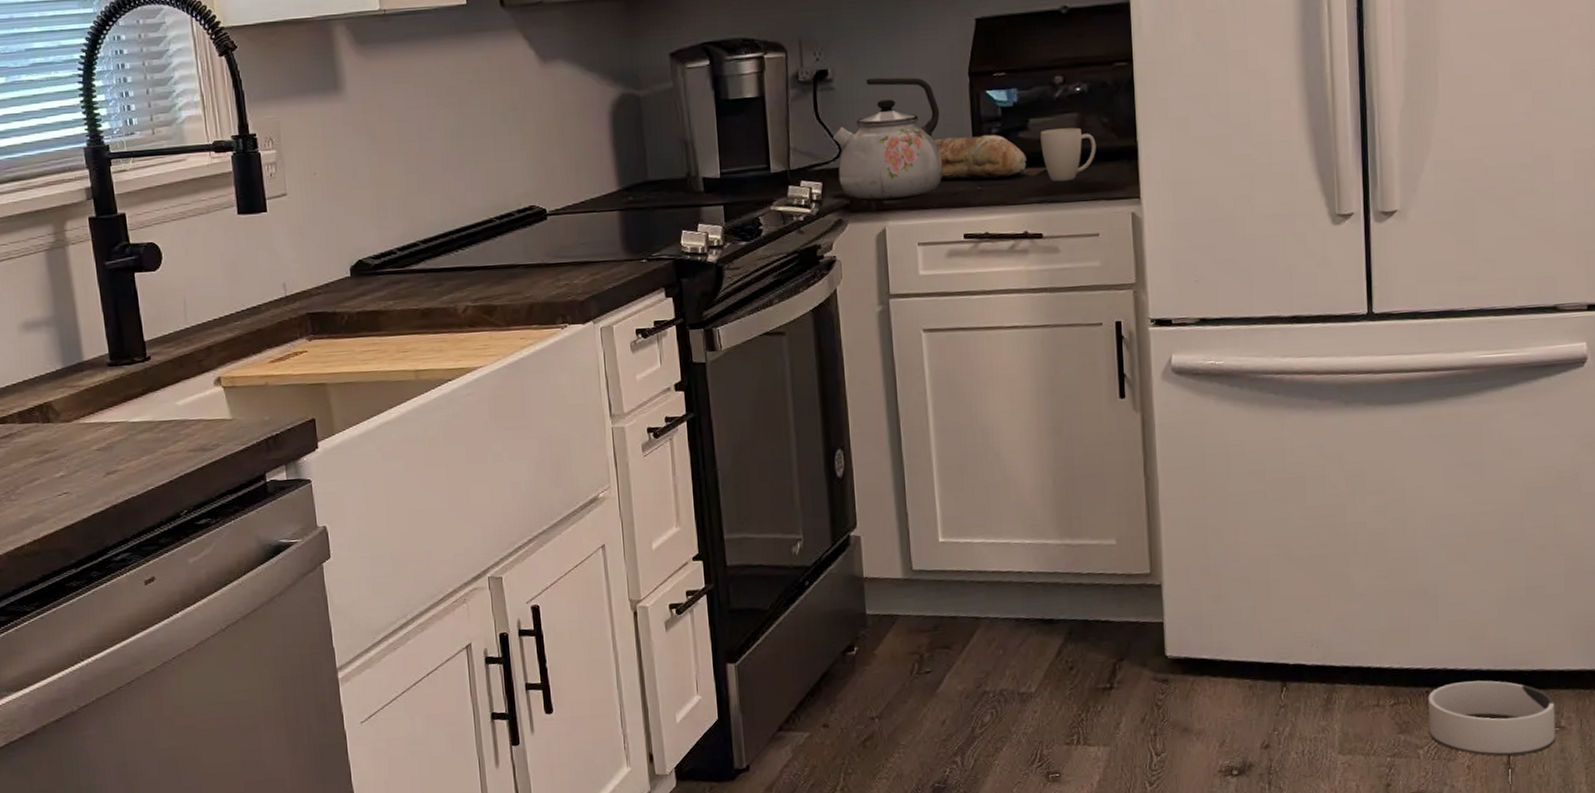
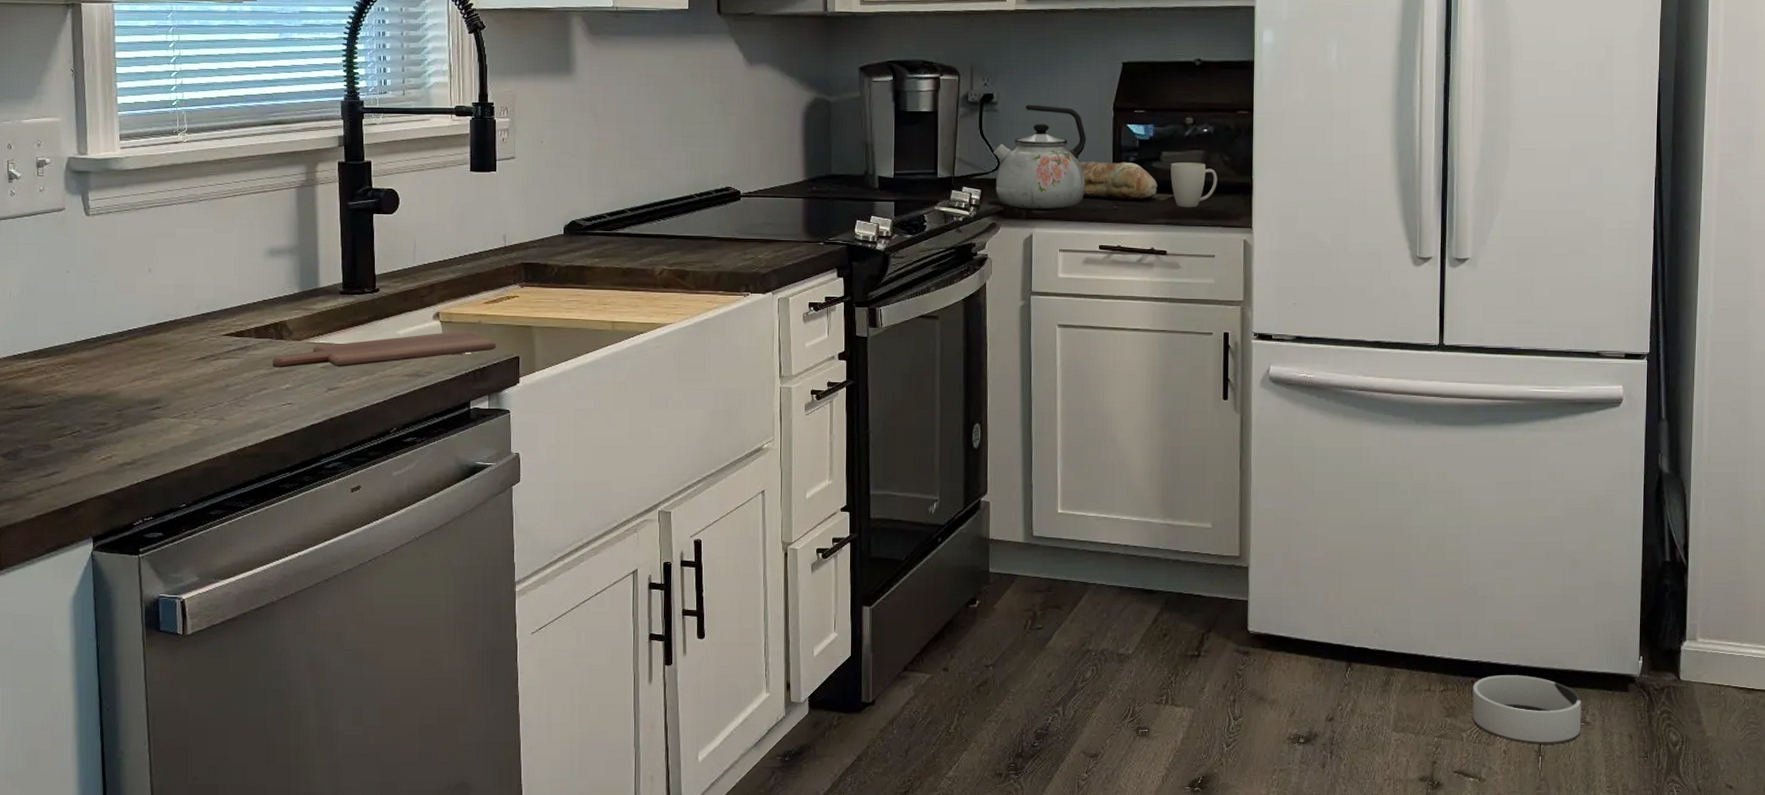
cutting board: none [41,395,288,455] -> present [272,331,496,368]

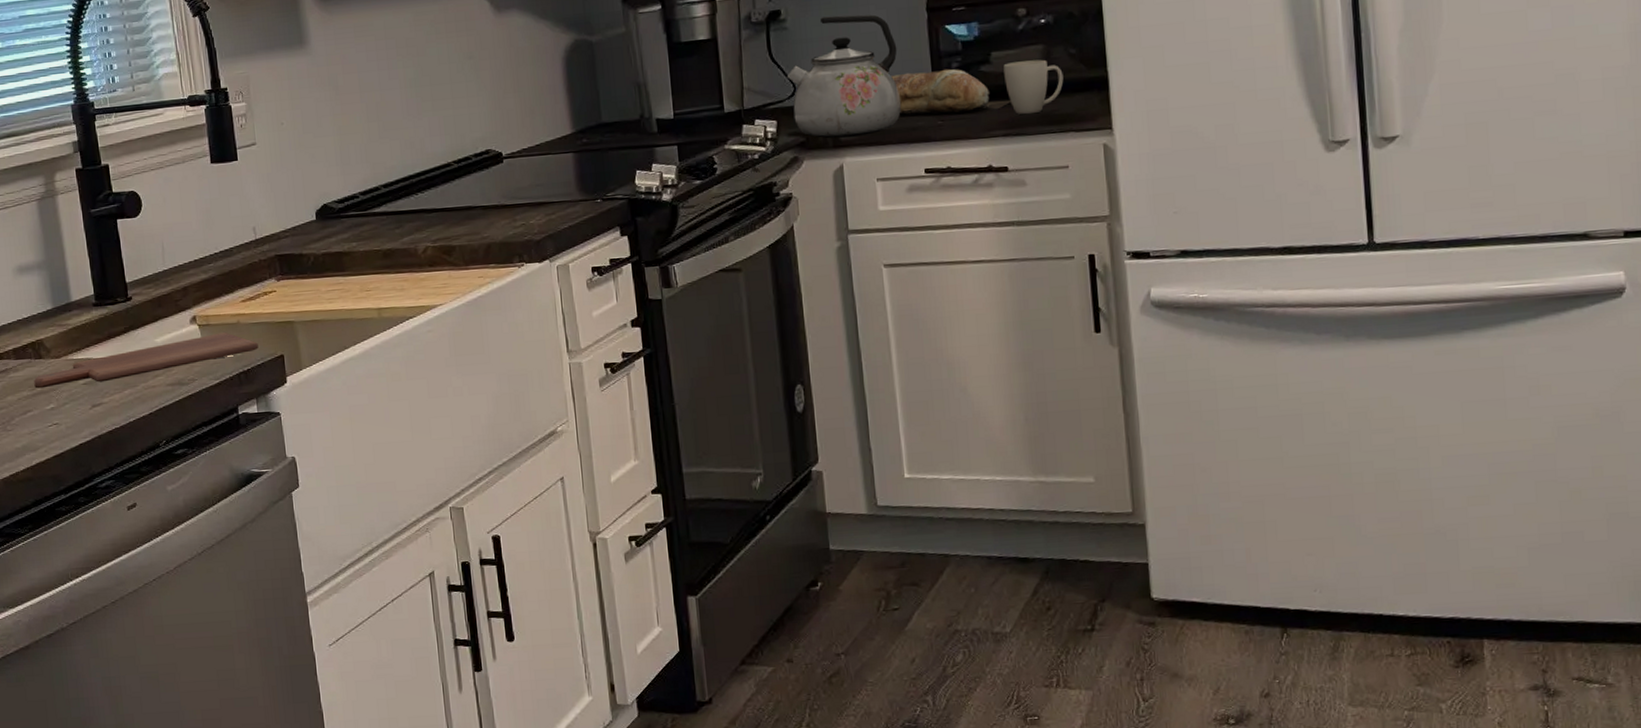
pet bowl: present [1472,675,1582,745] -> none [1450,631,1602,714]

